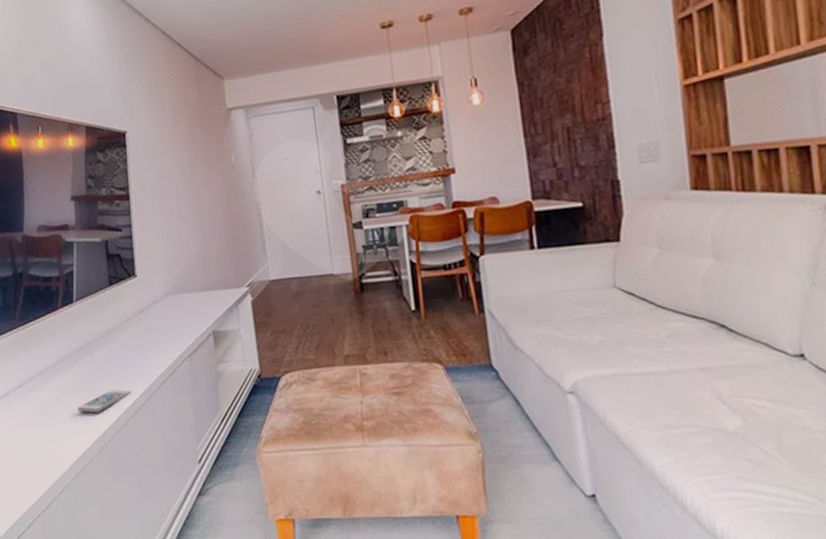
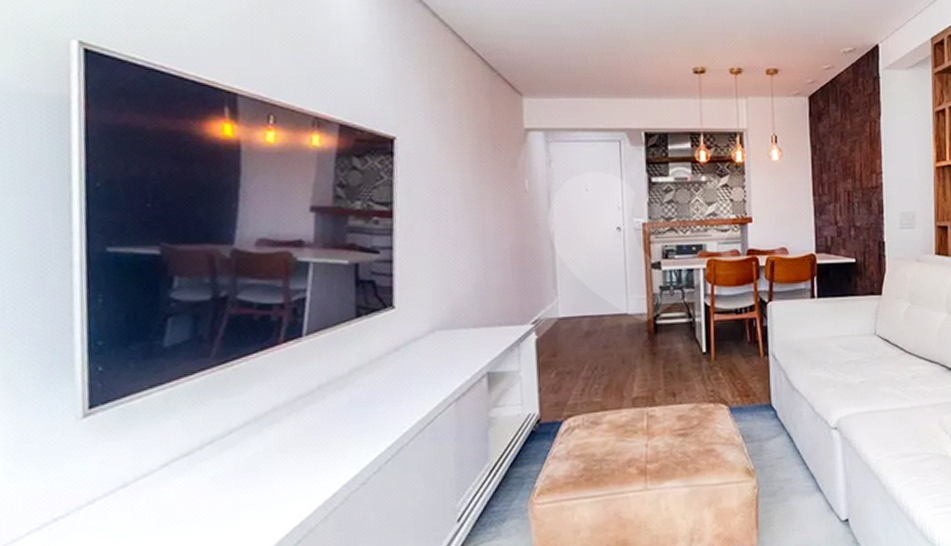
smartphone: present [77,389,131,413] -> none [296,441,375,472]

